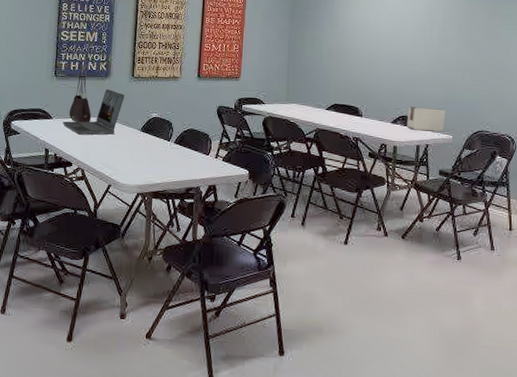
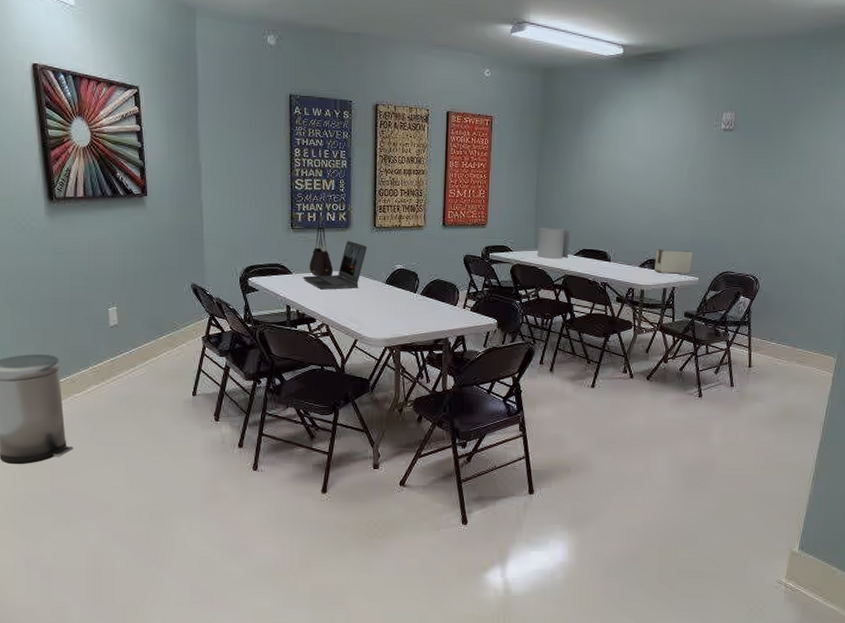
paper towel roll: none [289,82,323,113] -> present [537,228,571,259]

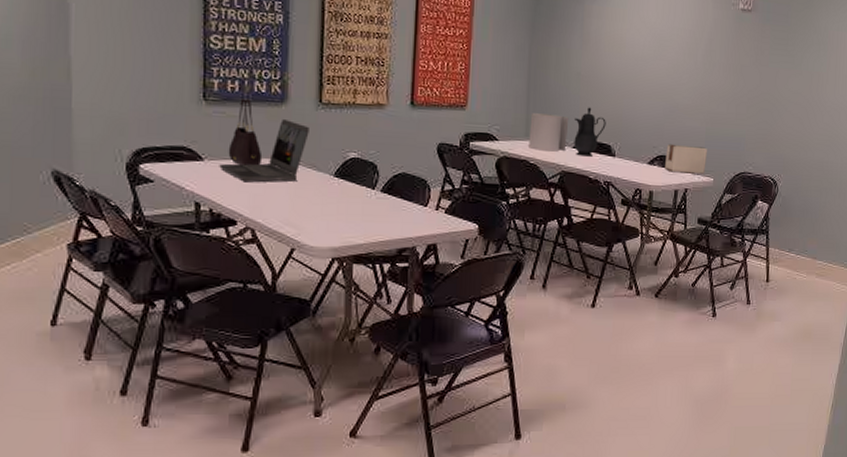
coffeepot: none [575,221,603,263] -> present [574,107,606,158]

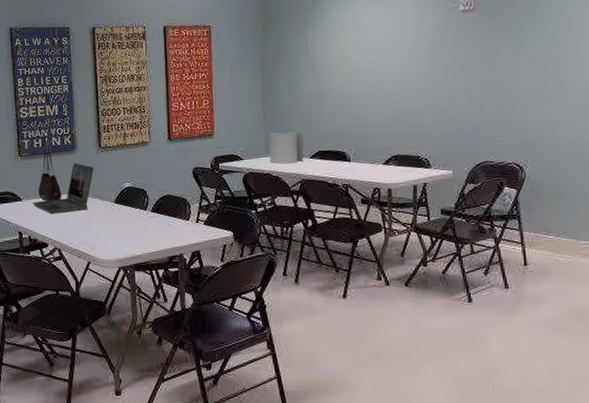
coffeepot: present [574,107,606,158] -> none [309,121,339,165]
box: present [665,143,707,174] -> none [400,143,443,170]

